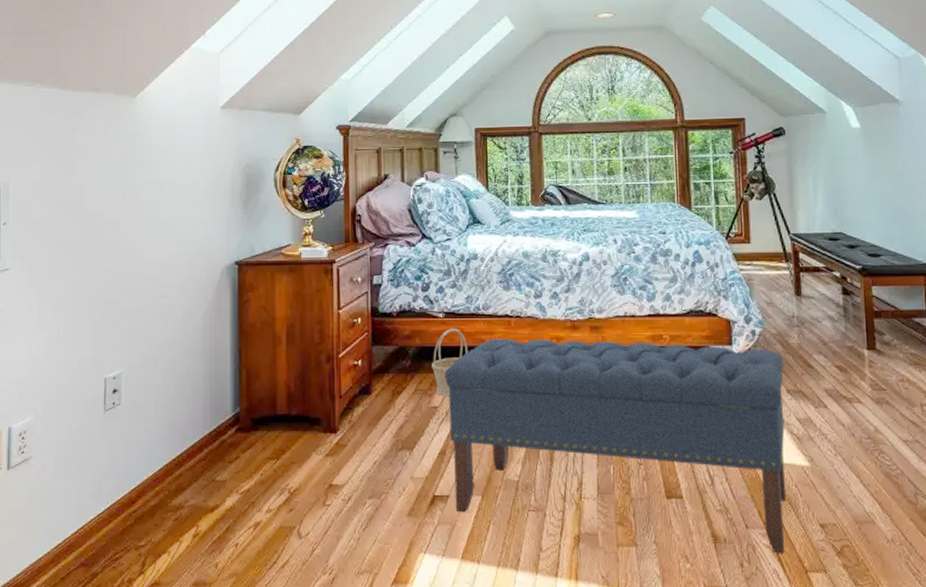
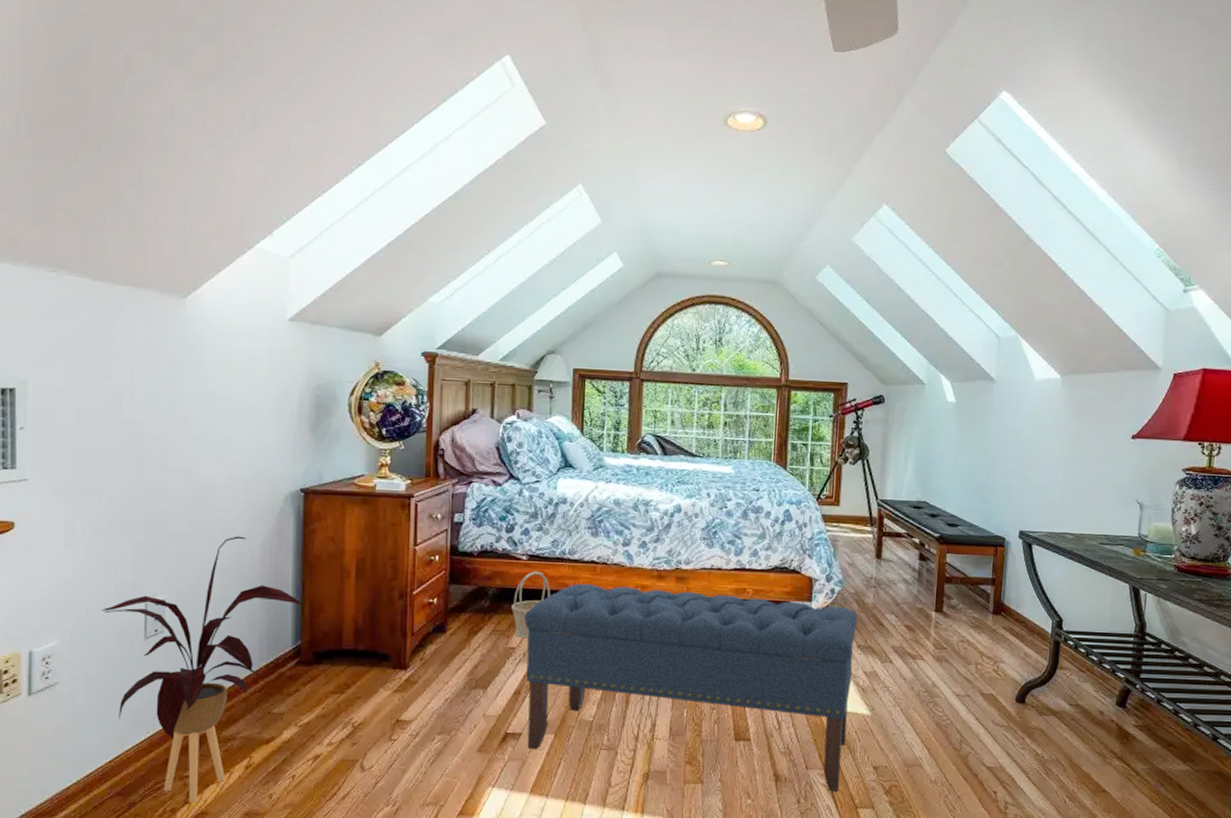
house plant: none [68,309,239,573] -> present [102,536,302,803]

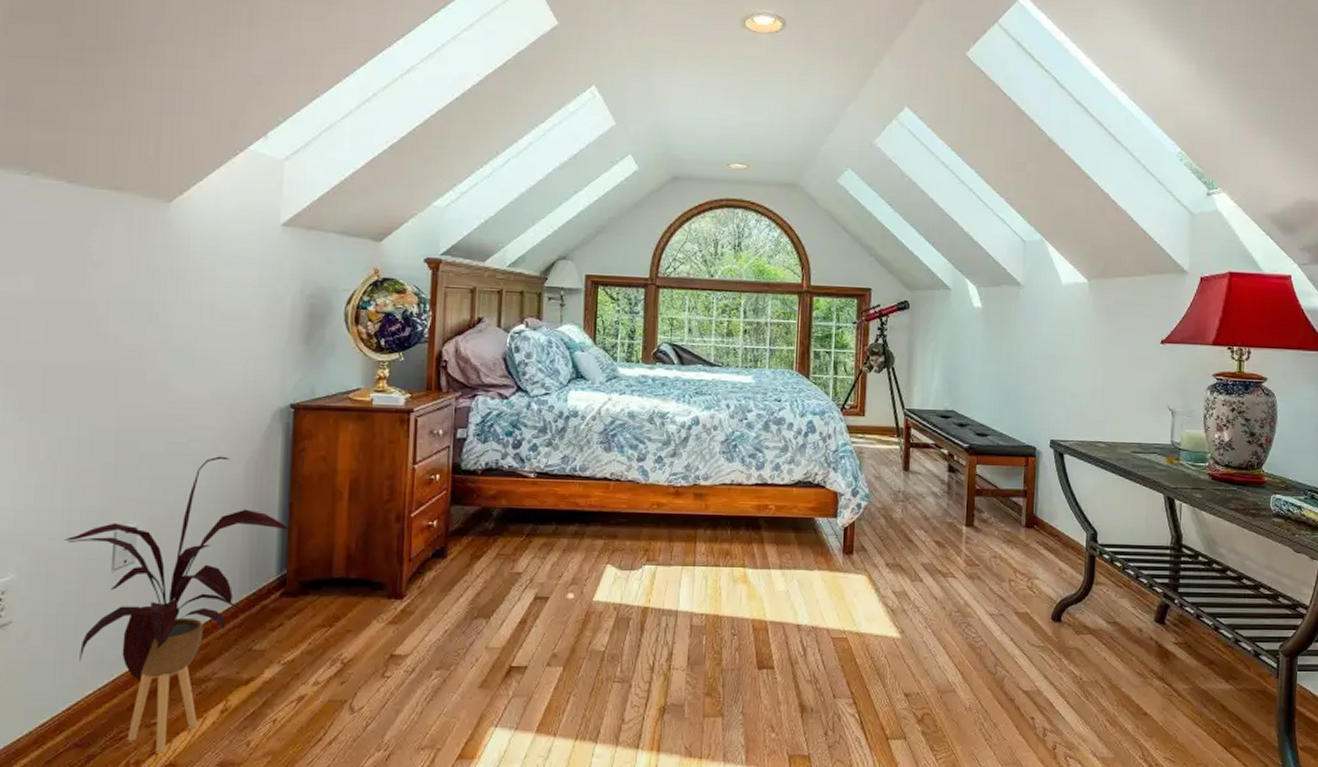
basket: present [512,571,551,638] -> none [518,489,560,562]
bench: present [524,583,857,792] -> none [531,502,885,723]

